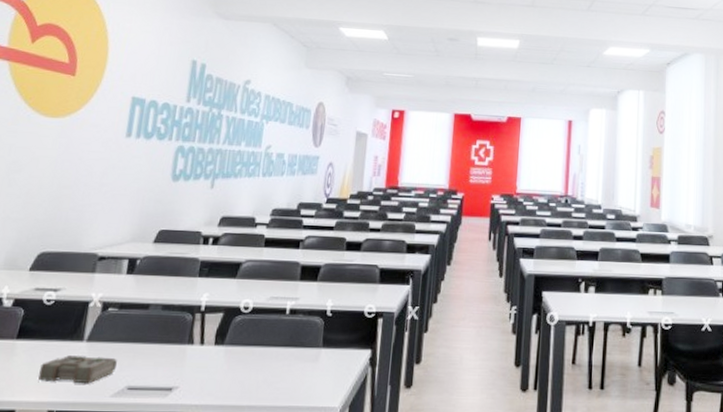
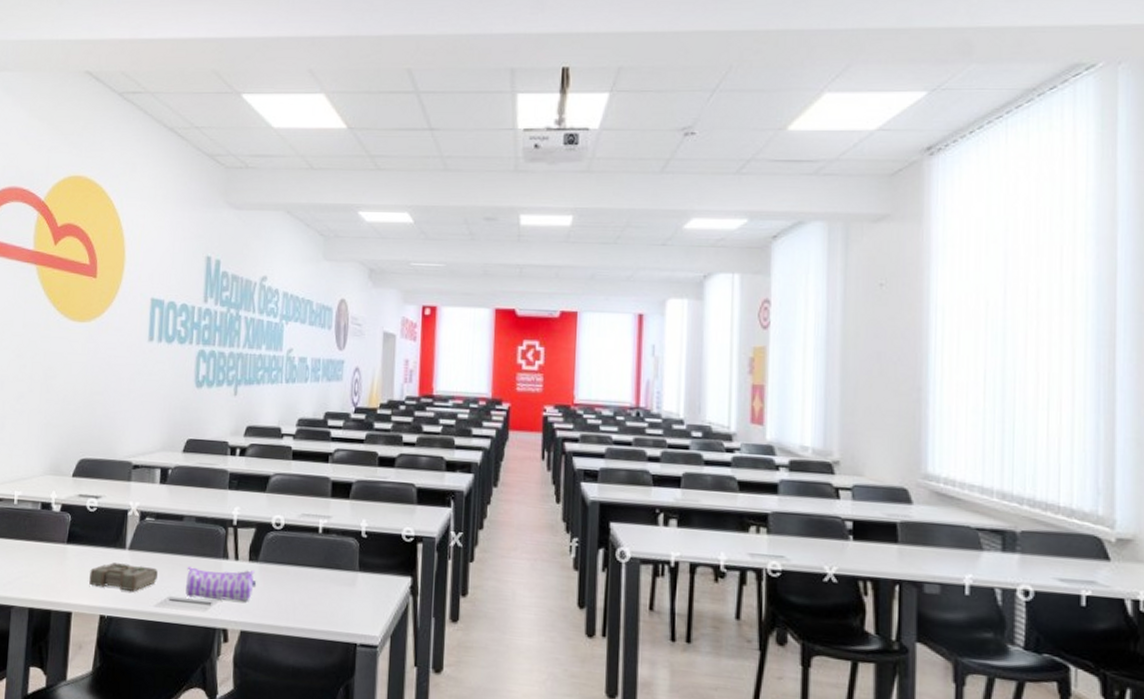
pencil case: none [145,353,221,385] -> present [185,566,257,602]

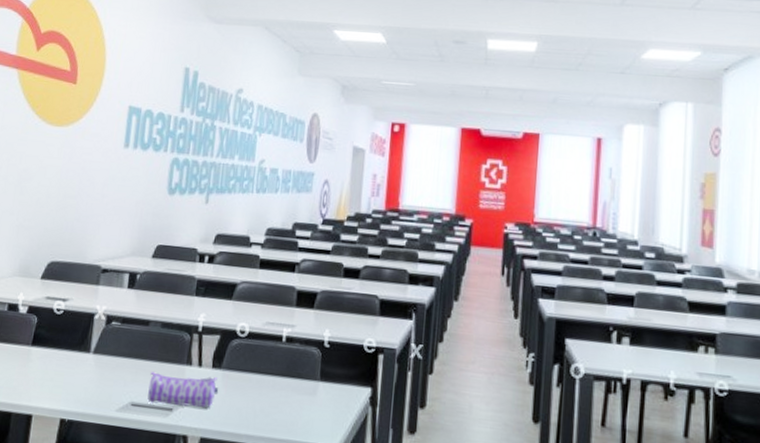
diary: present [89,562,158,592] -> none [51,366,121,397]

